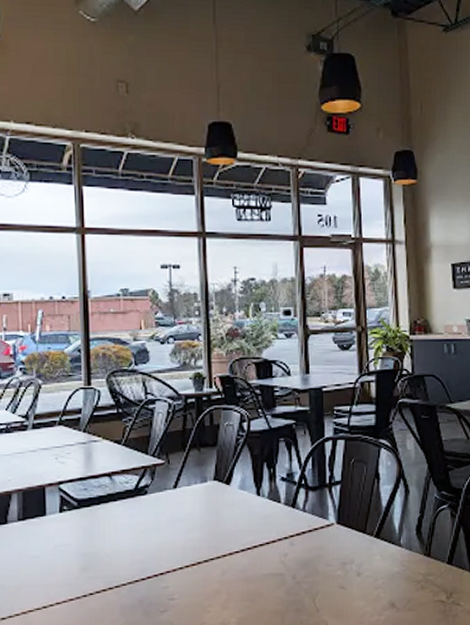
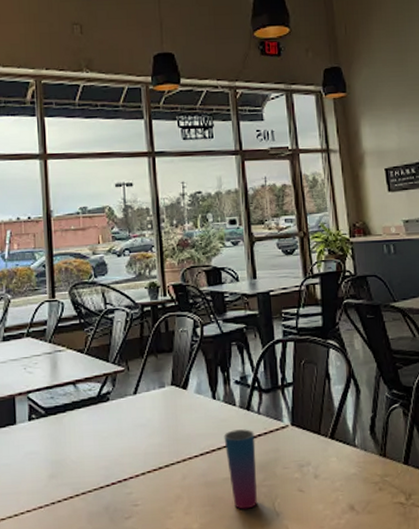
cup: none [266,526,299,605] -> present [224,429,257,509]

